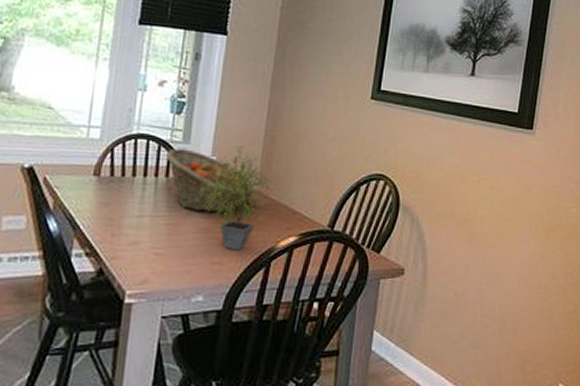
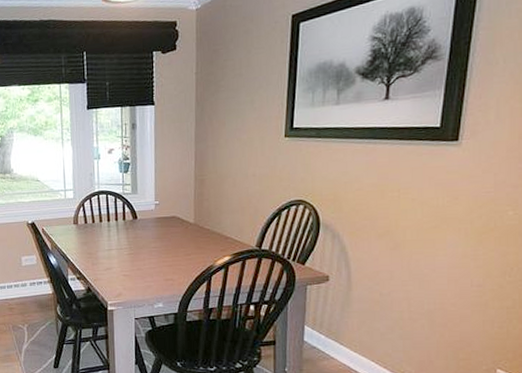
fruit basket: present [166,148,253,213] -> none [121,198,191,244]
potted plant: present [195,146,273,251] -> none [146,191,206,270]

